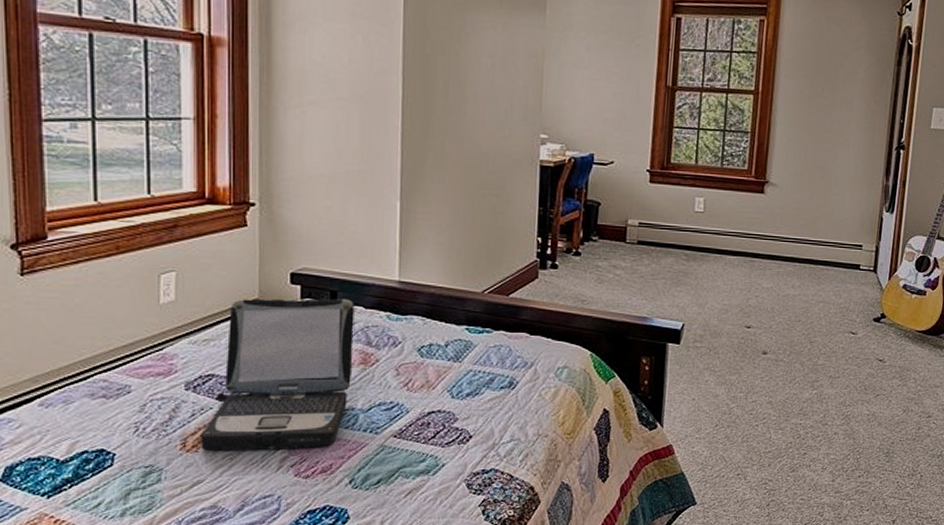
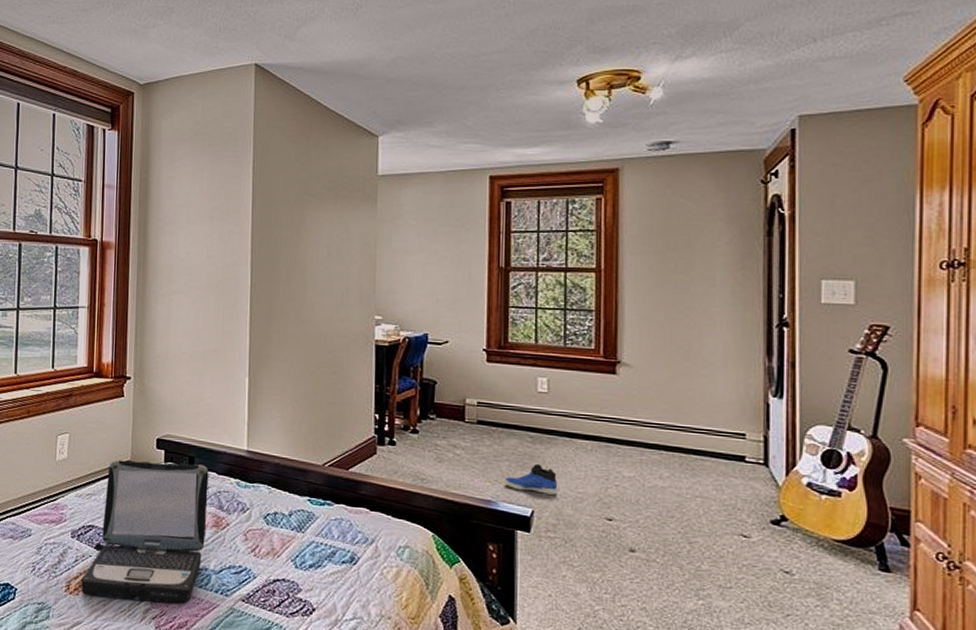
sneaker: none [659,279,707,308] -> present [504,463,558,495]

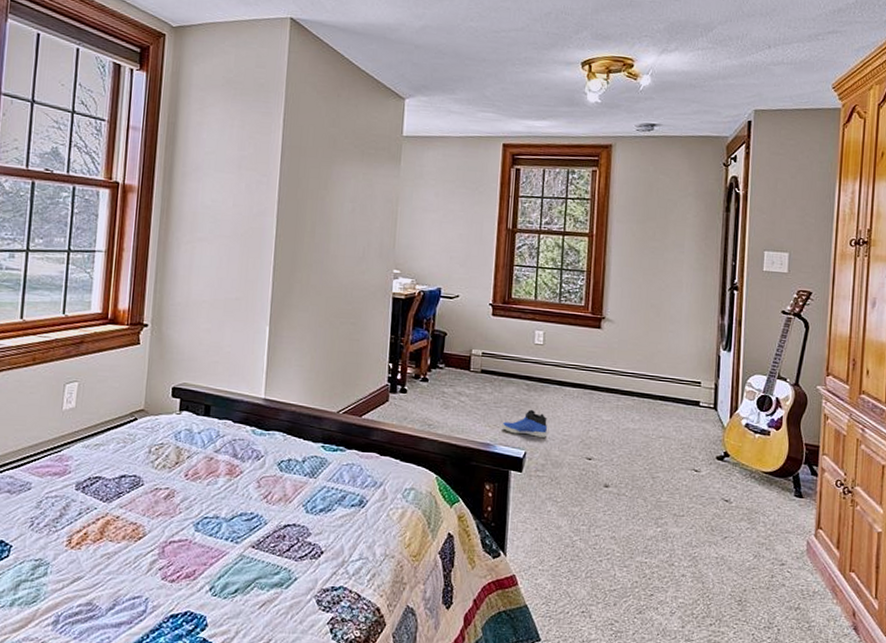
laptop: present [81,459,209,603] -> none [83,408,225,553]

